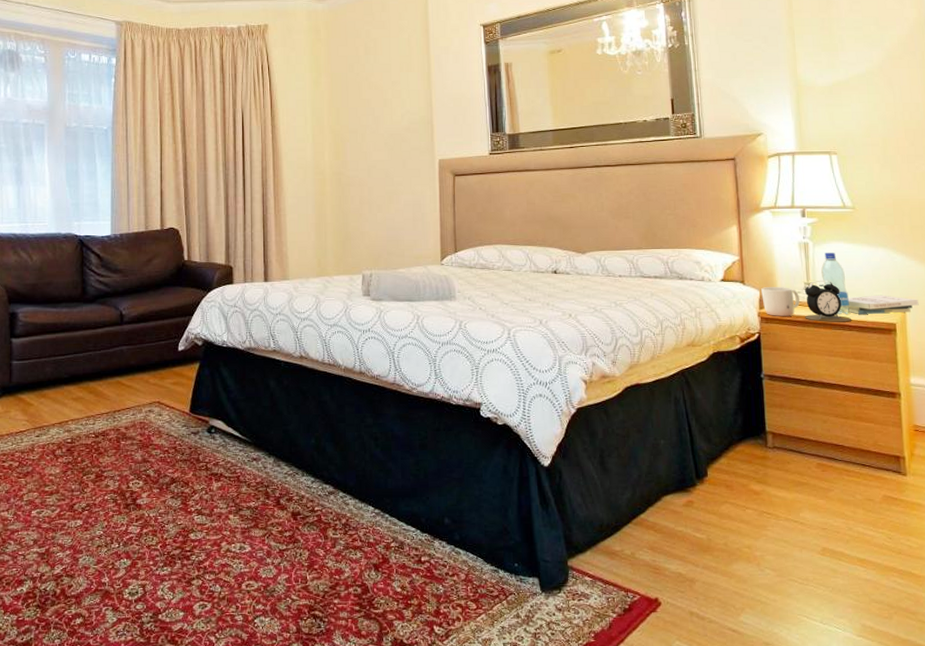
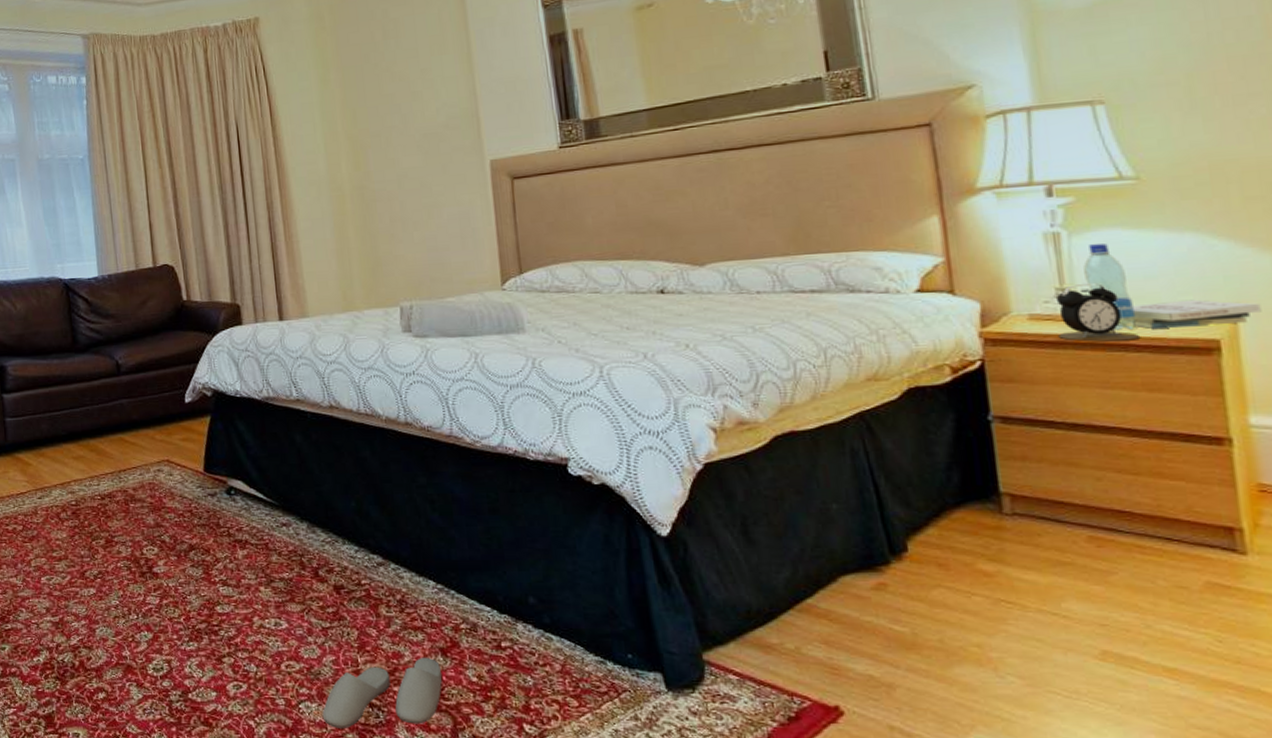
slippers: none [273,572,373,639] -> present [322,657,442,728]
mug: present [761,287,800,316] -> none [983,295,1049,337]

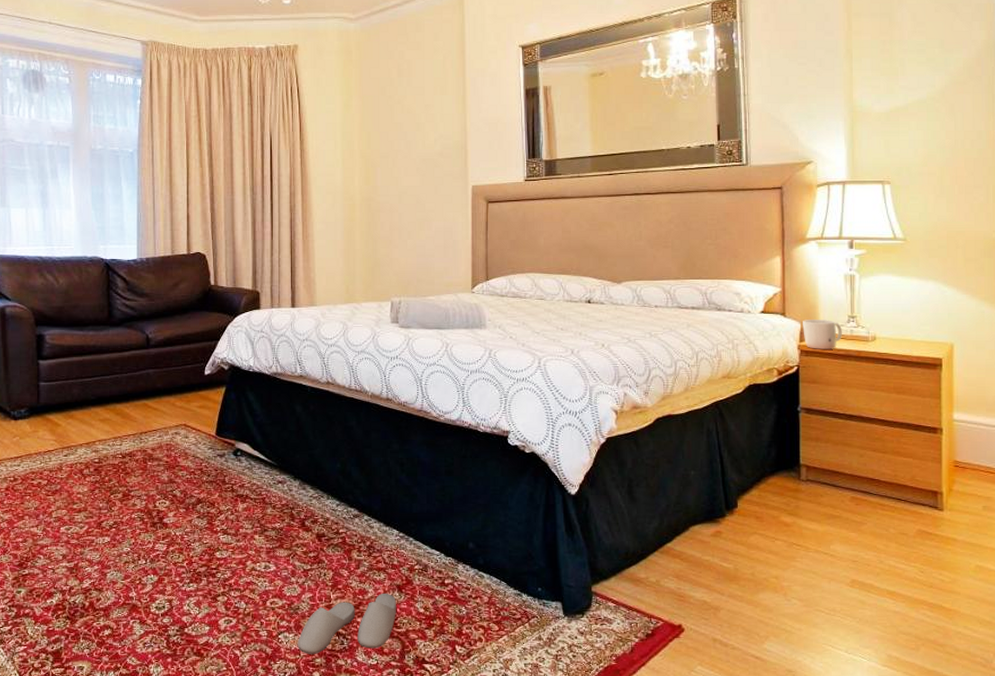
mug: none [983,295,1049,337] -> present [803,320,842,349]
alarm clock: present [1055,283,1139,342] -> none [847,314,895,356]
bottle: present [1083,244,1137,332] -> none [867,285,895,349]
books: present [1131,299,1262,329] -> none [893,329,968,348]

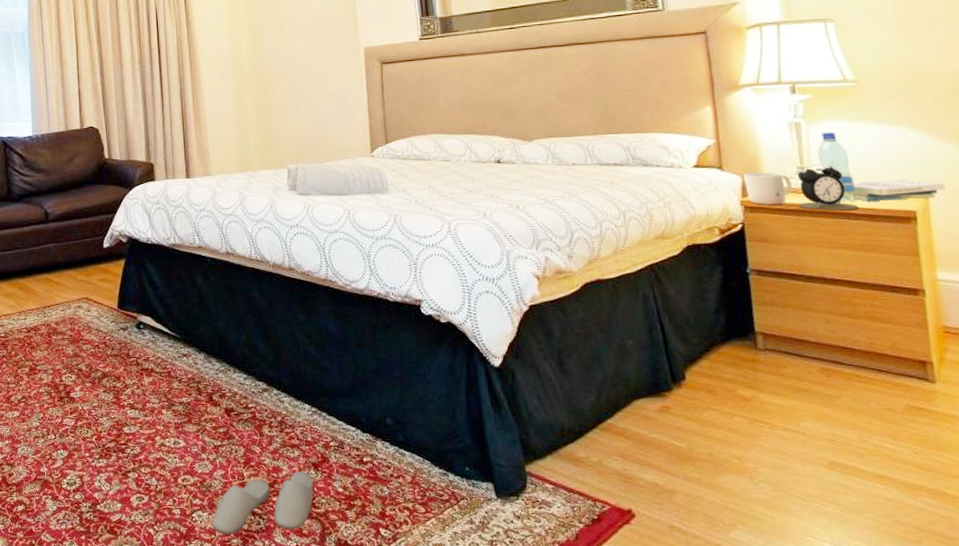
alarm clock: none [847,314,895,356] -> present [797,164,858,211]
bottle: none [867,285,895,349] -> present [818,132,857,203]
books: none [893,329,968,348] -> present [852,178,946,201]

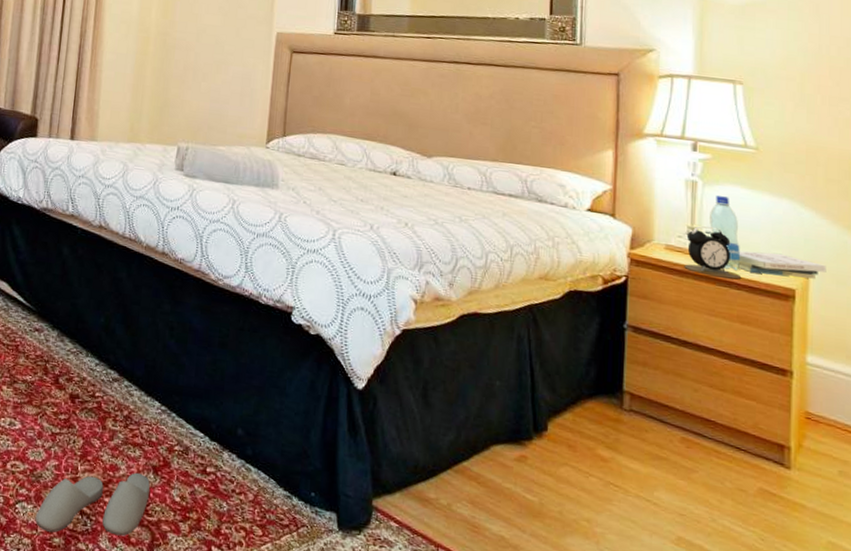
mug: present [743,172,792,205] -> none [634,224,680,263]

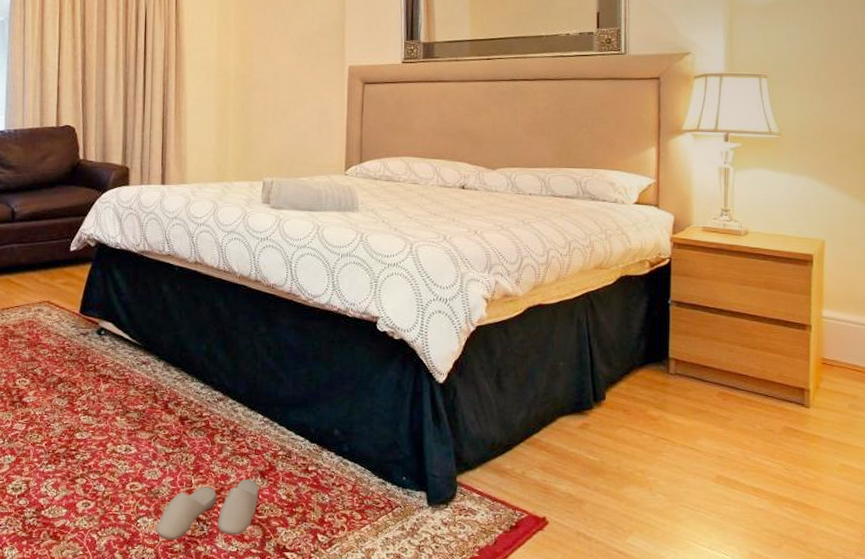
alarm clock: present [684,226,740,280] -> none [719,208,767,251]
bottle: present [710,195,741,272] -> none [740,179,767,244]
books: present [738,251,827,279] -> none [765,224,839,245]

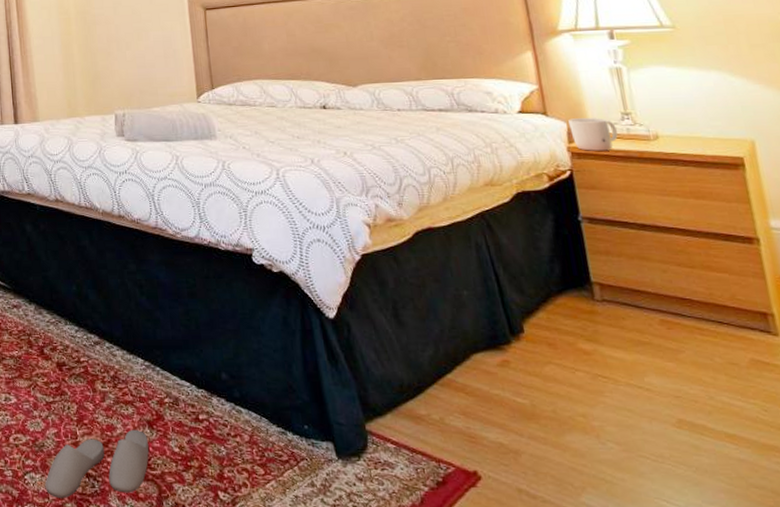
mug: none [676,212,715,243] -> present [568,118,618,151]

